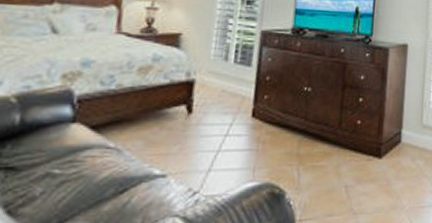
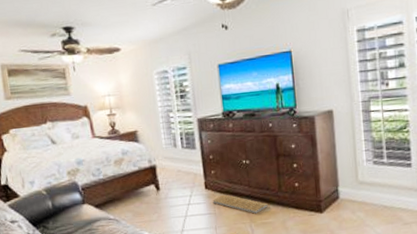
woven basket: none [257,126,323,154] -> present [212,194,268,214]

